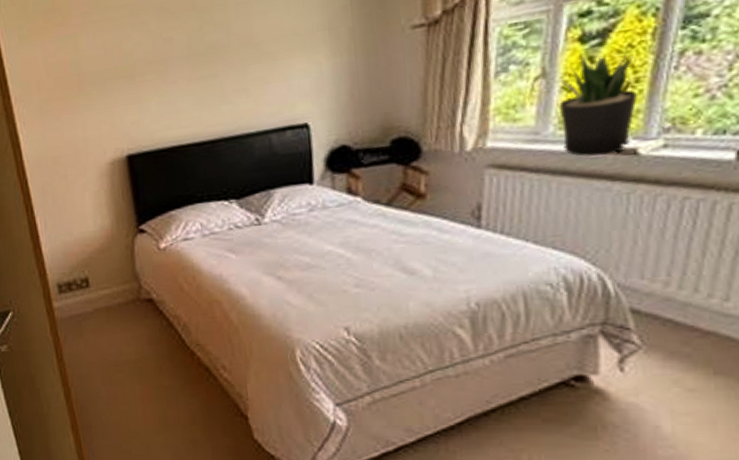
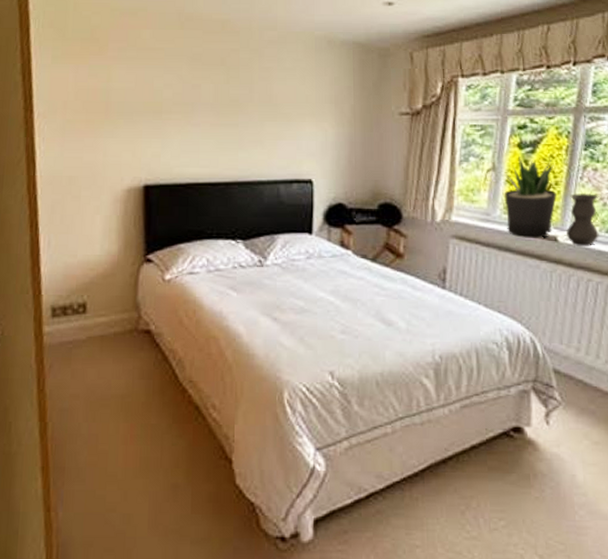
vase: none [650,86,705,158] -> present [565,192,599,248]

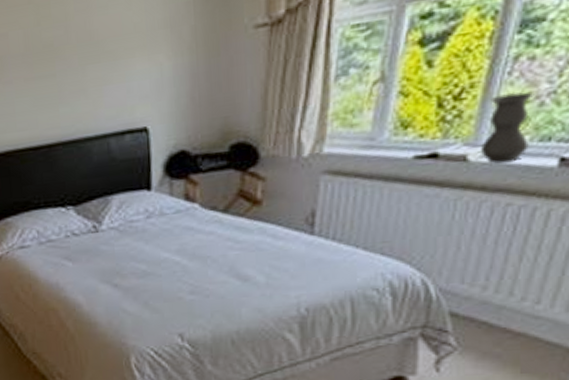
planter: present [505,157,557,238] -> none [397,54,471,163]

